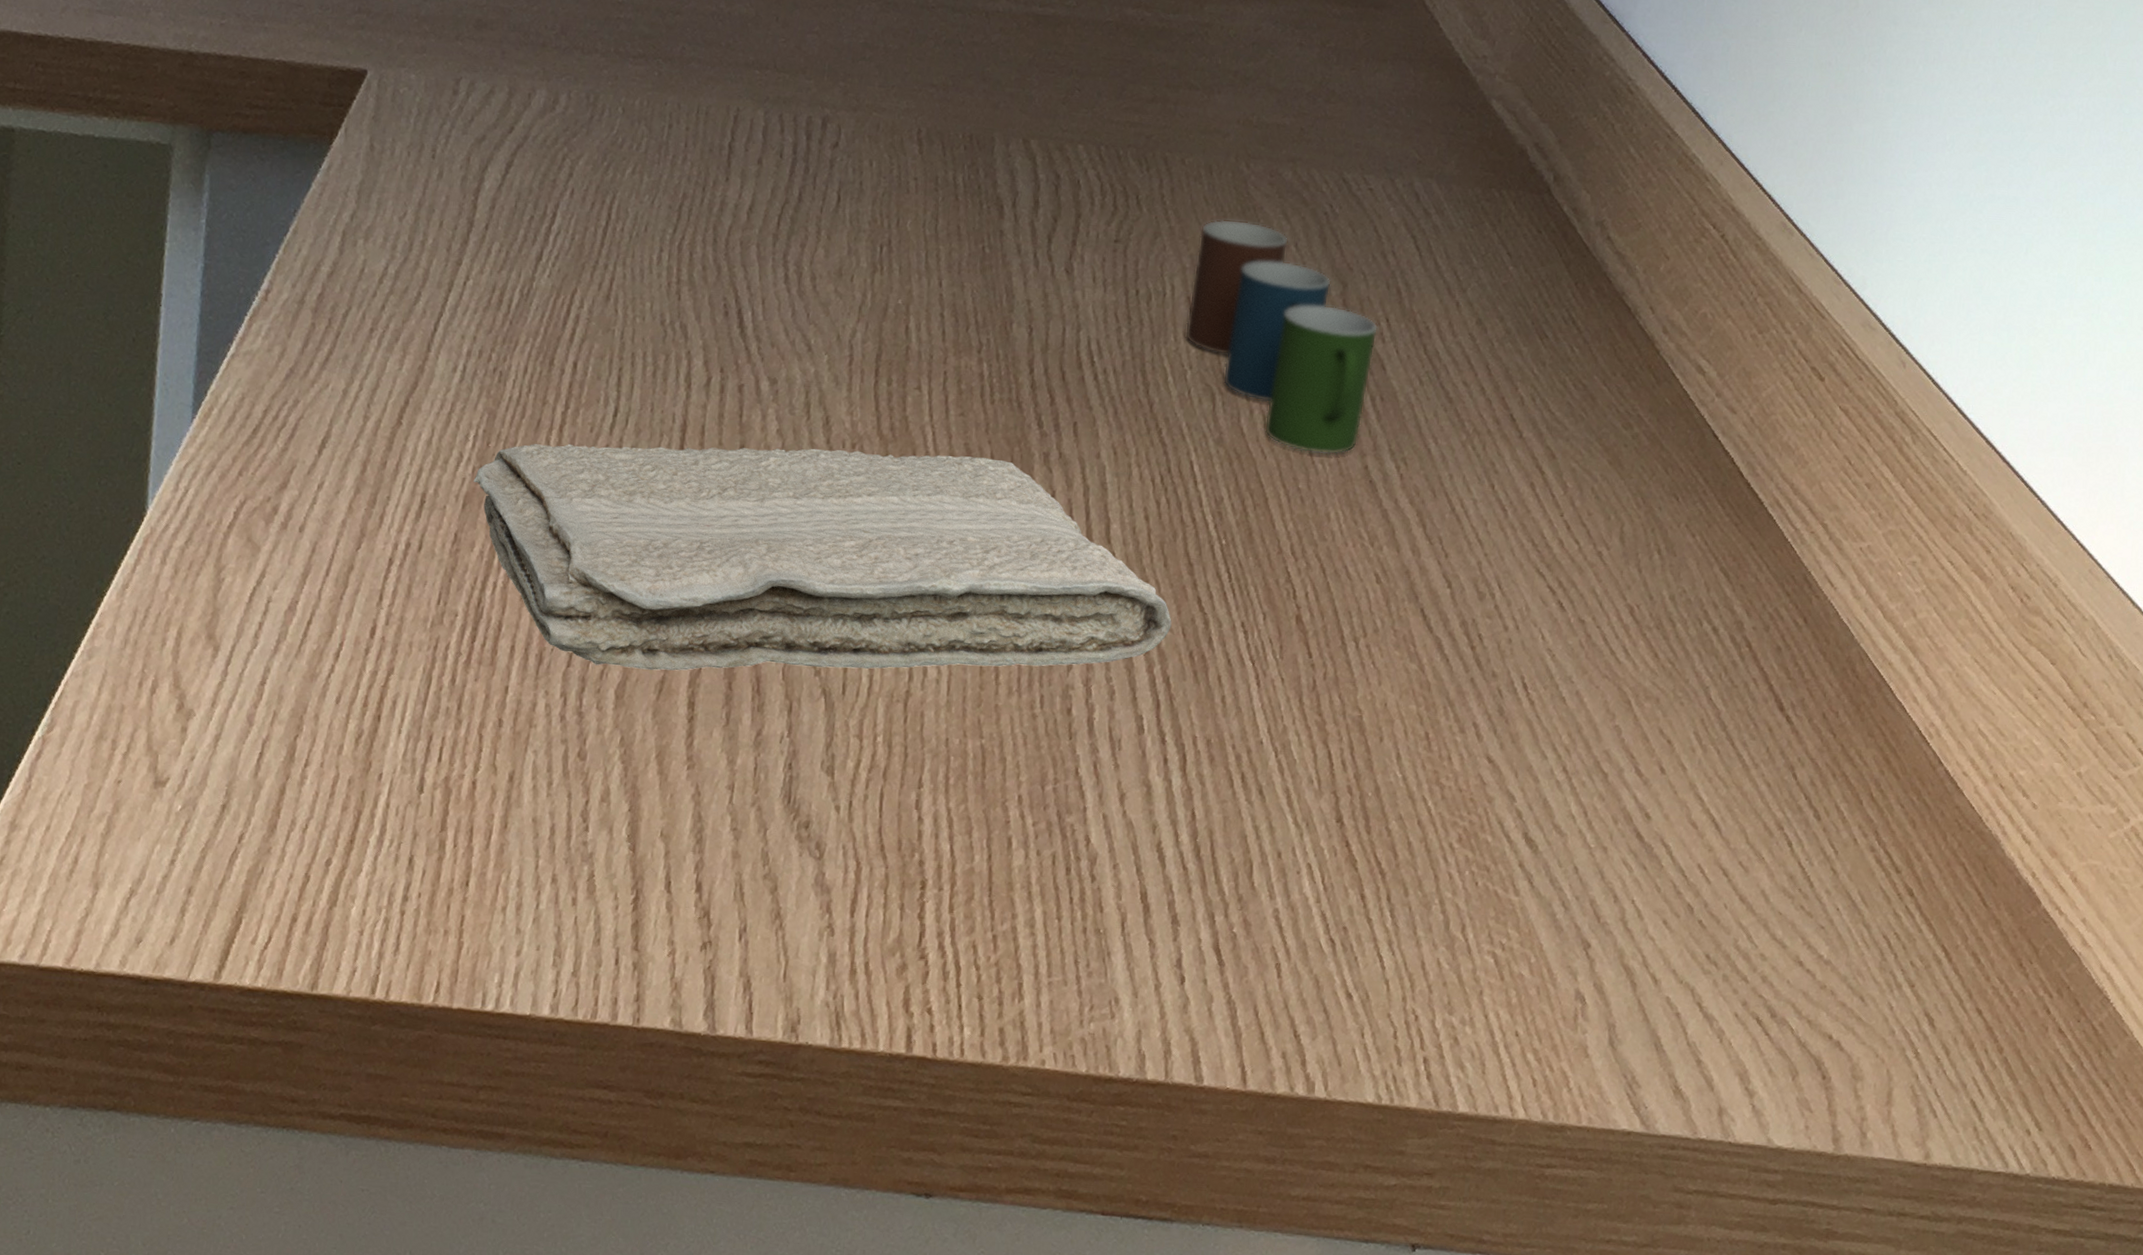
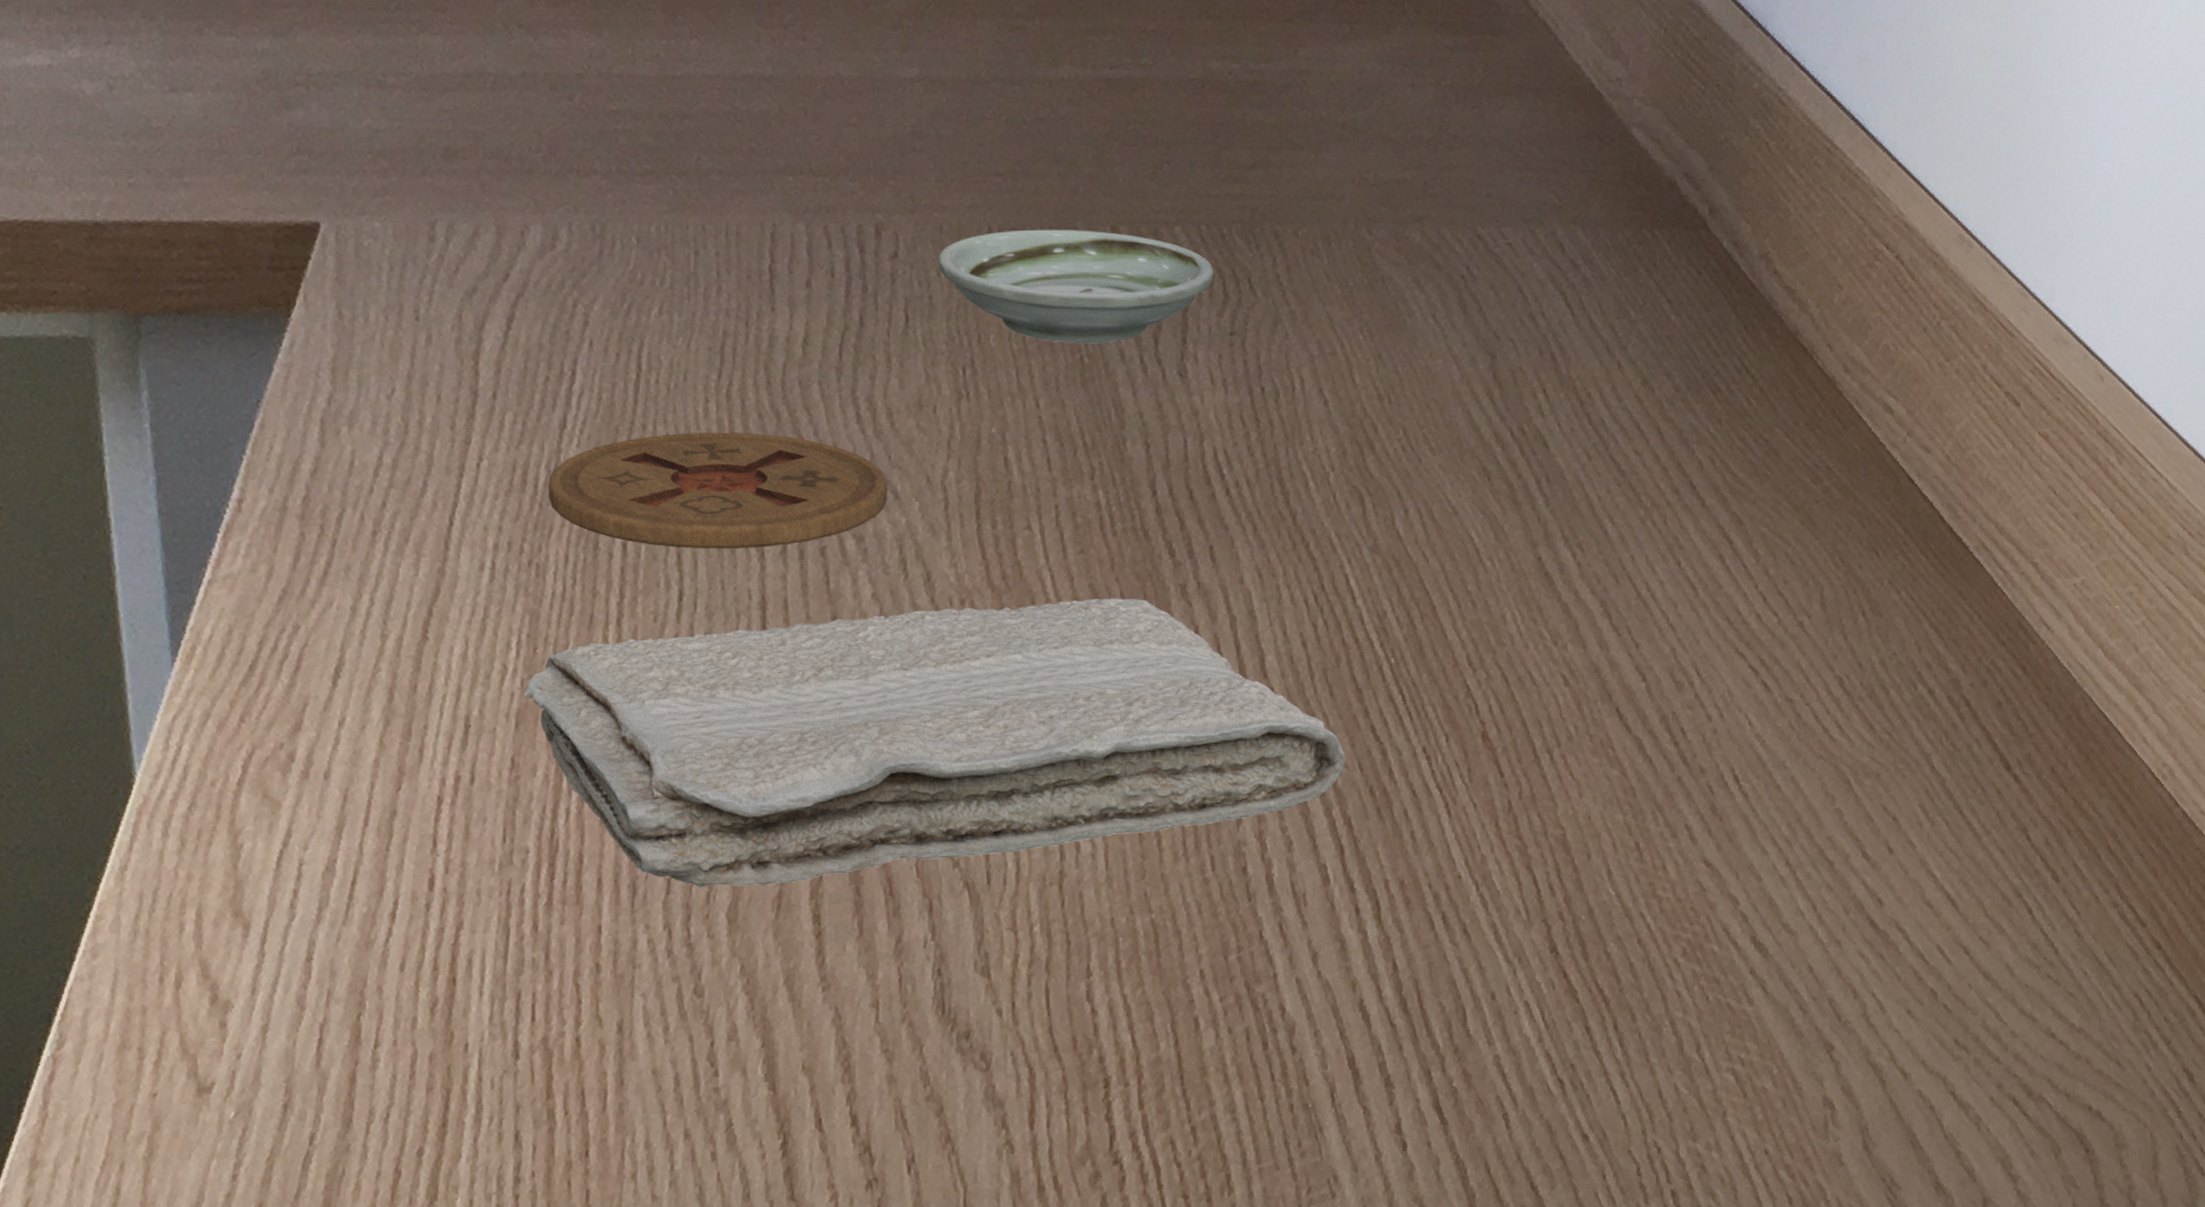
coaster: none [518,274,804,380] -> present [547,432,888,549]
saucer: none [871,133,1107,238] -> present [937,229,1214,344]
cup: present [1184,219,1379,455] -> none [1321,294,1536,550]

